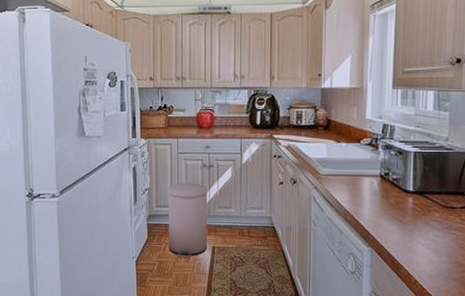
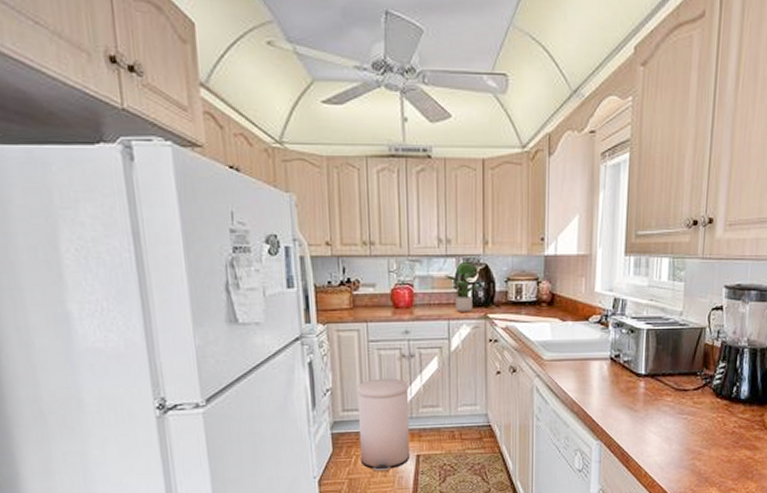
potted plant: none [239,92,267,132] -> present [444,261,480,312]

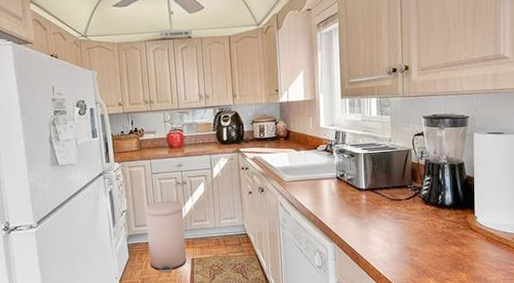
potted plant: present [444,261,480,312] -> none [205,110,232,148]

